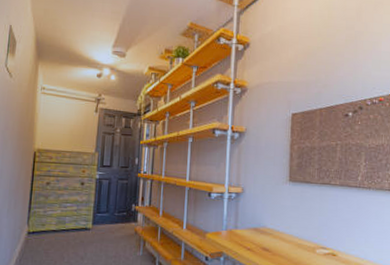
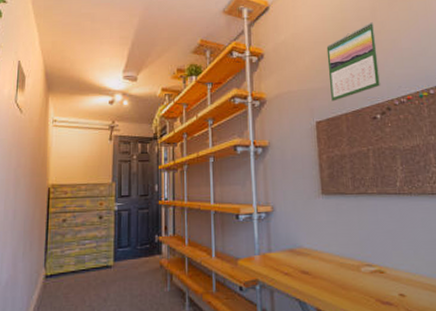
calendar: none [309,22,358,96] -> present [326,22,381,102]

